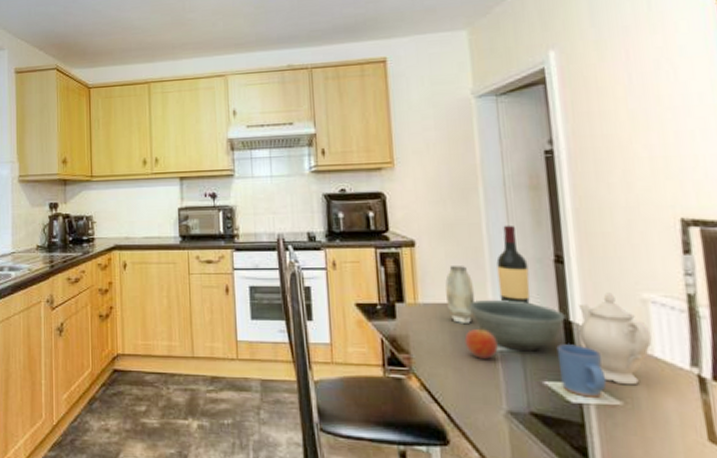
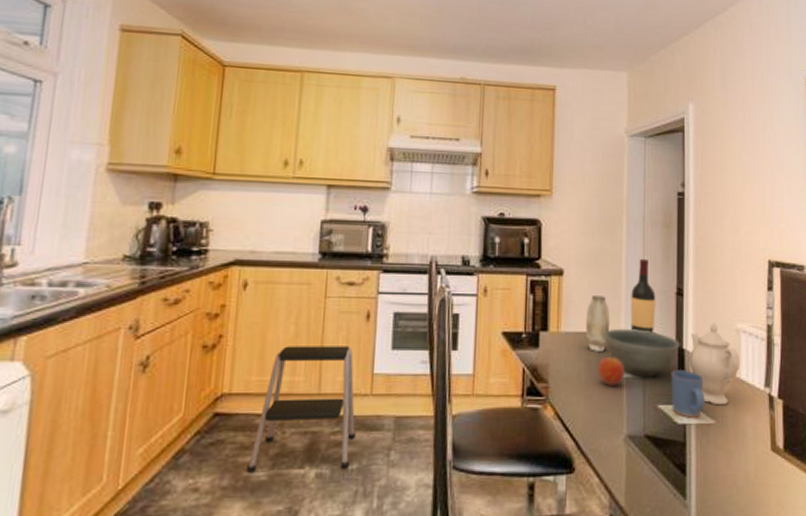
step stool: none [143,316,228,423] -> present [247,346,356,473]

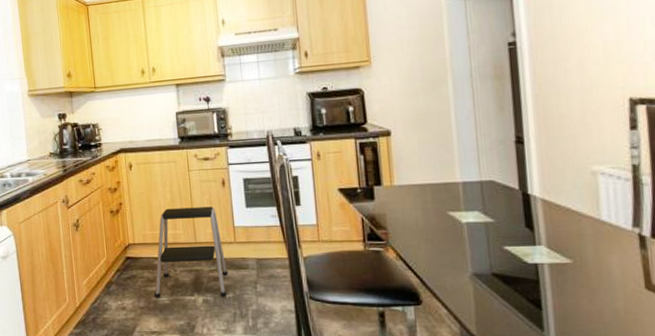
vase: present [586,296,611,351] -> none [418,150,445,201]
fruit: present [597,354,625,386] -> none [435,202,465,230]
bowl: present [605,328,680,378] -> none [440,178,524,222]
wine bottle: present [630,258,656,332] -> none [464,112,493,181]
mug: present [671,368,705,418] -> none [516,212,559,258]
teapot: present [689,323,740,406] -> none [535,167,600,246]

